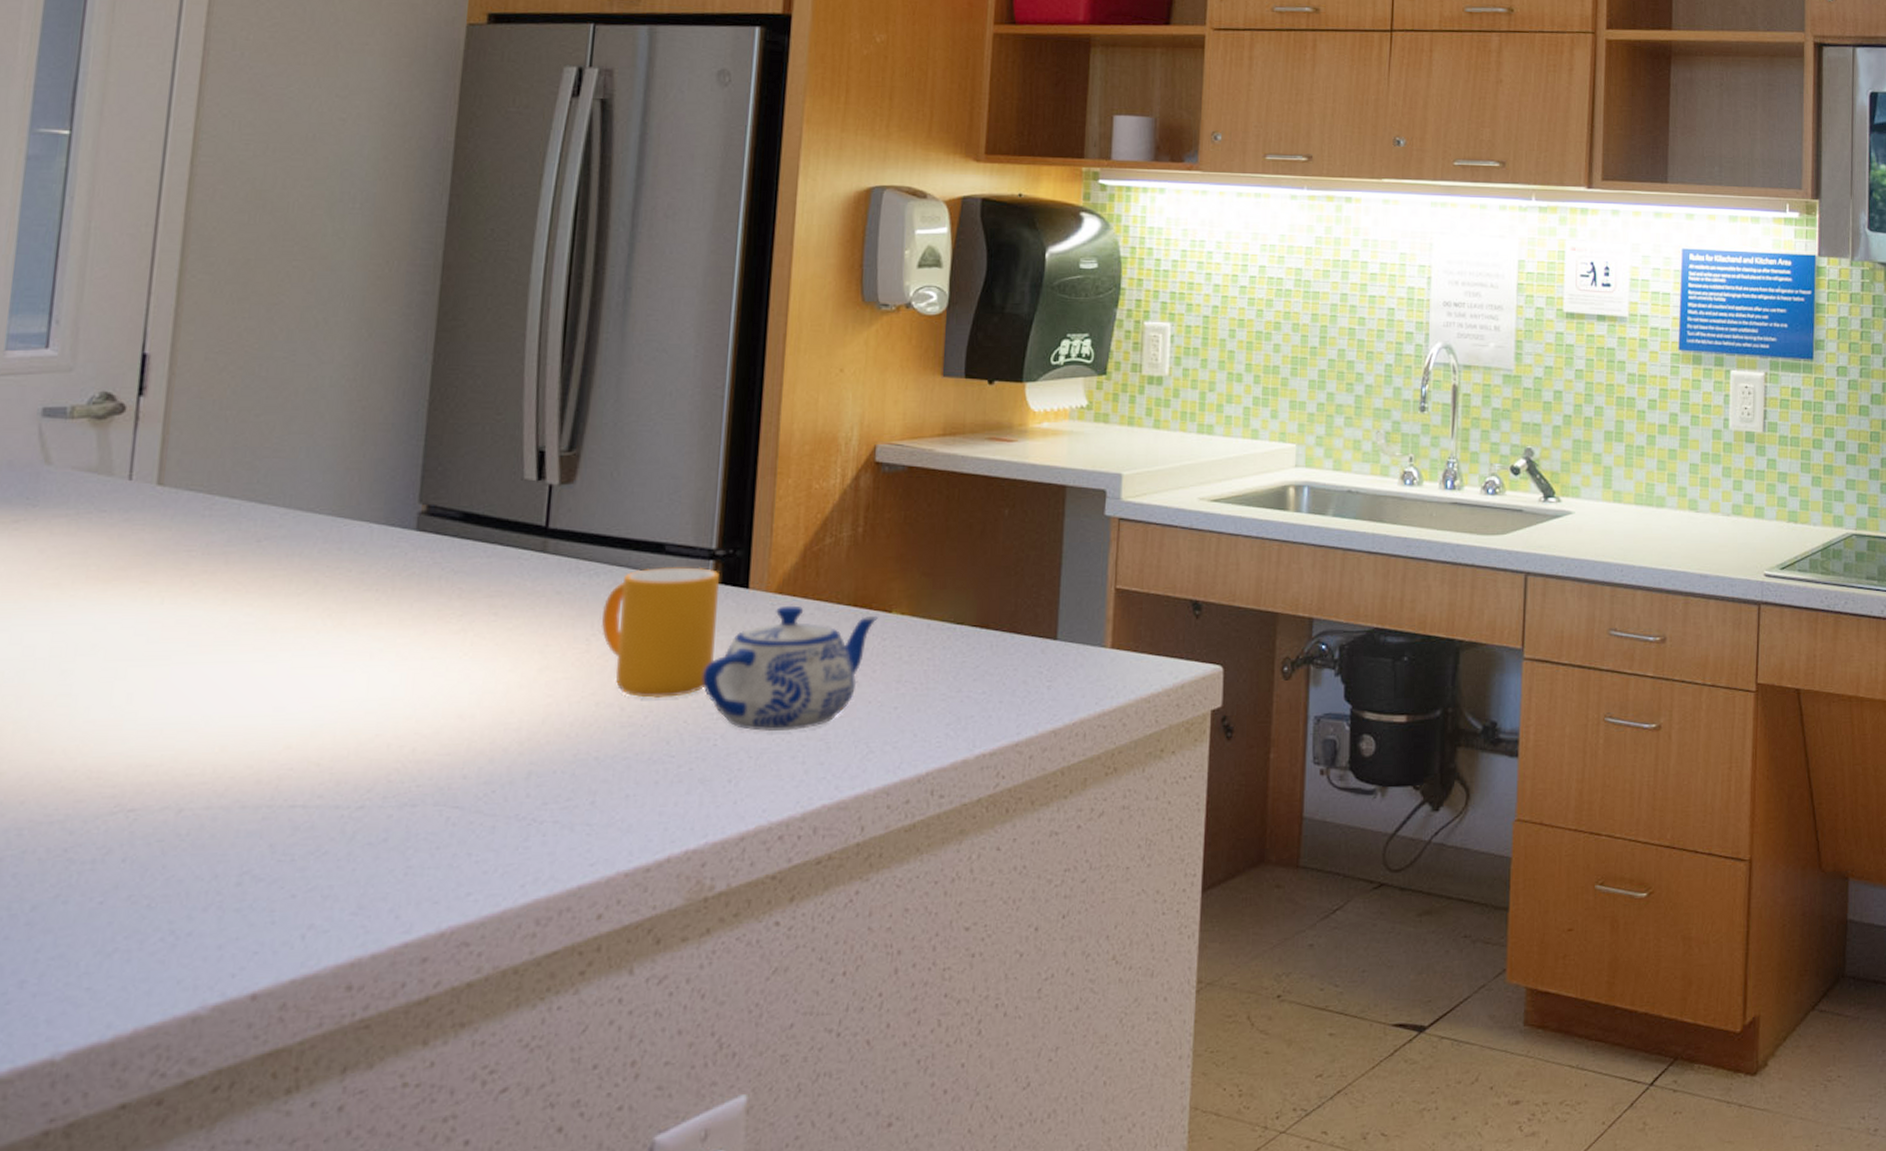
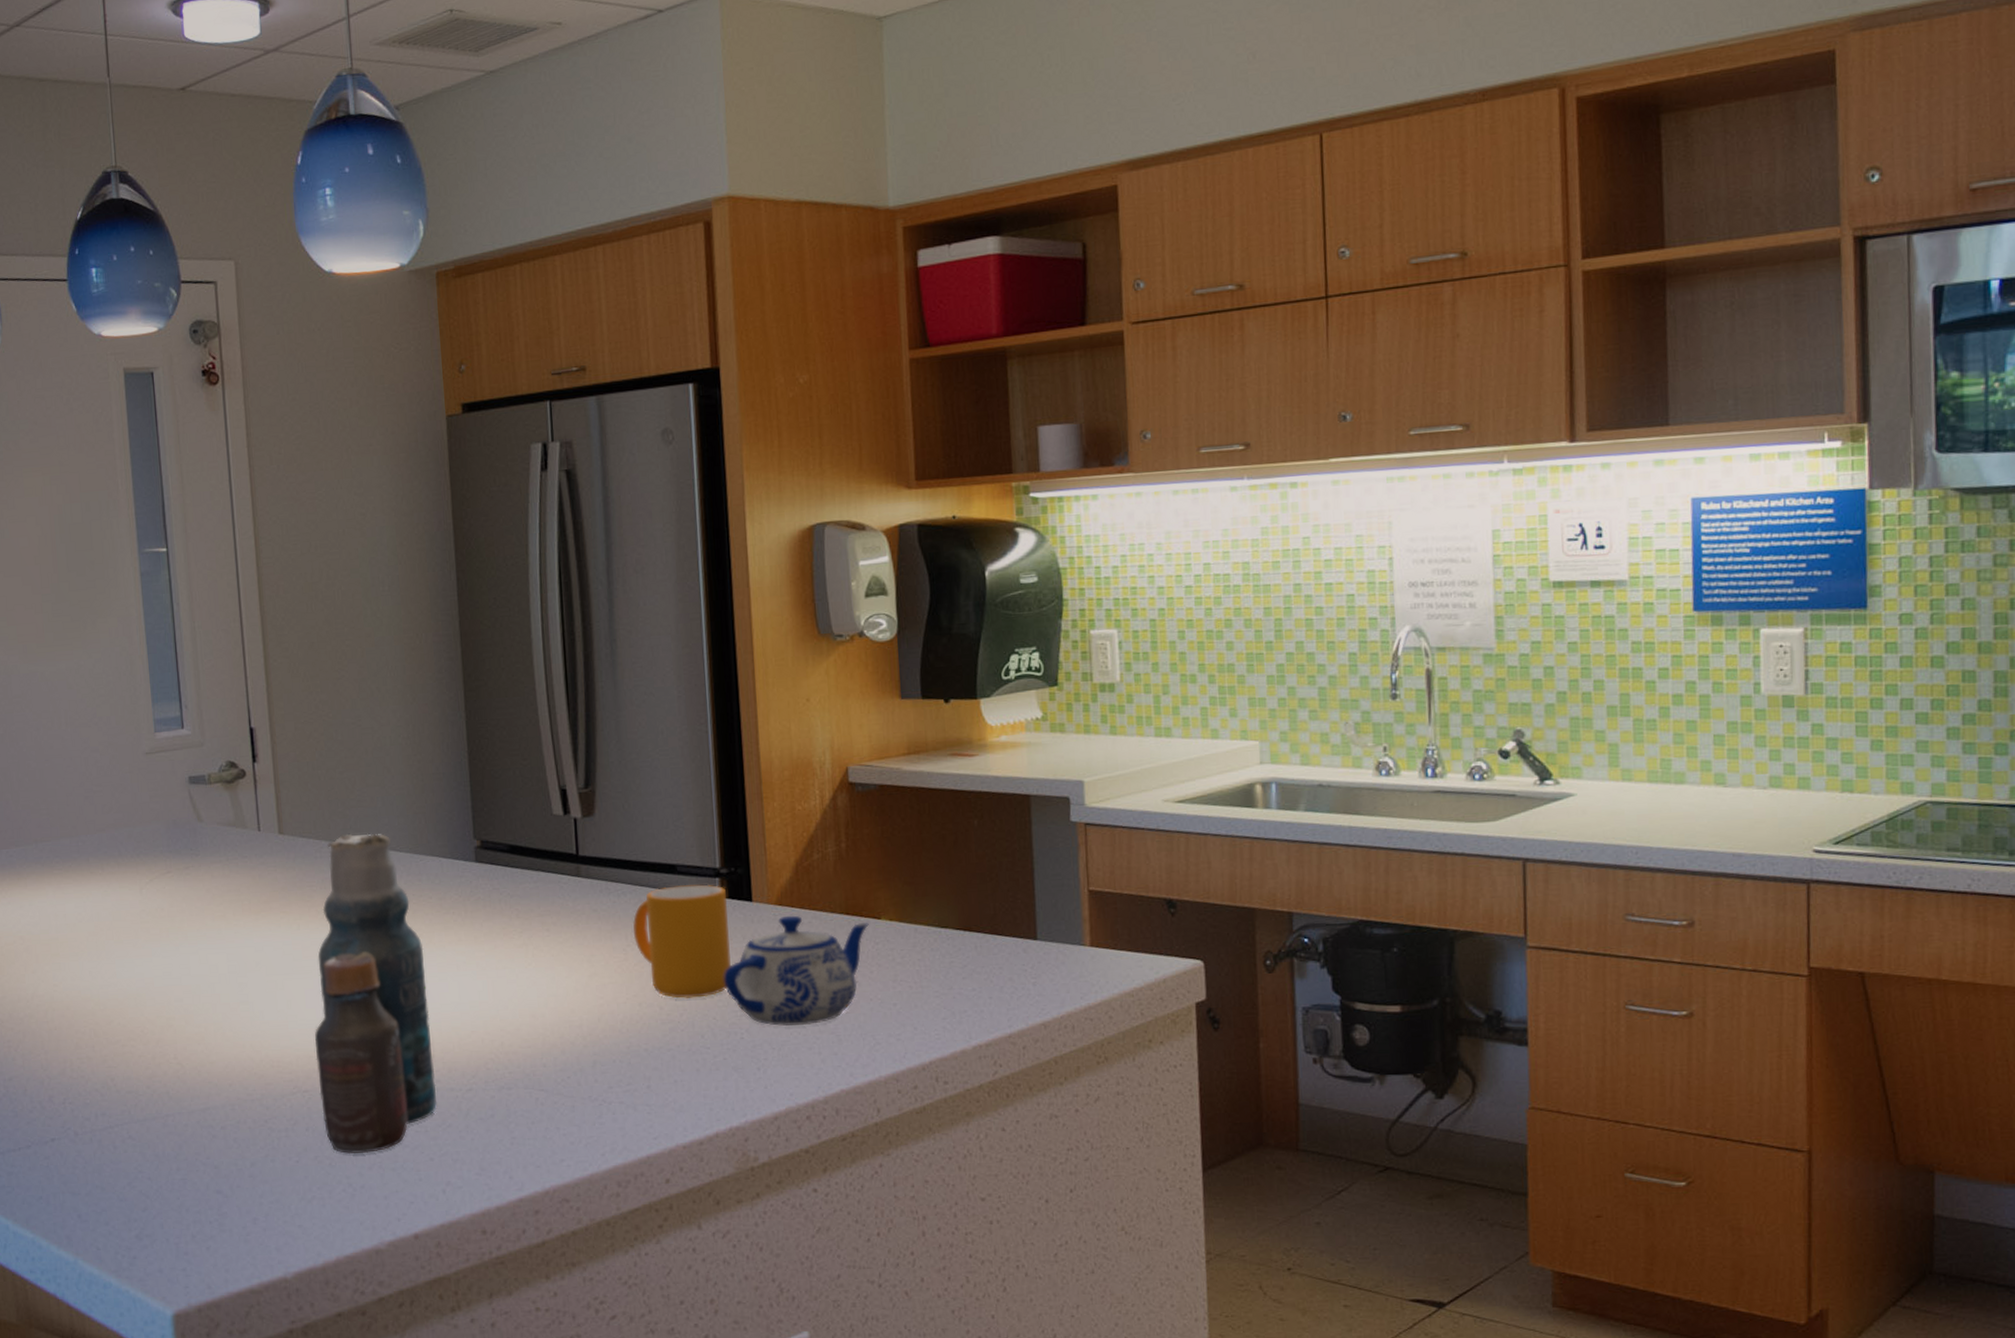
bottle: none [150,488,330,891] -> present [314,833,438,1154]

